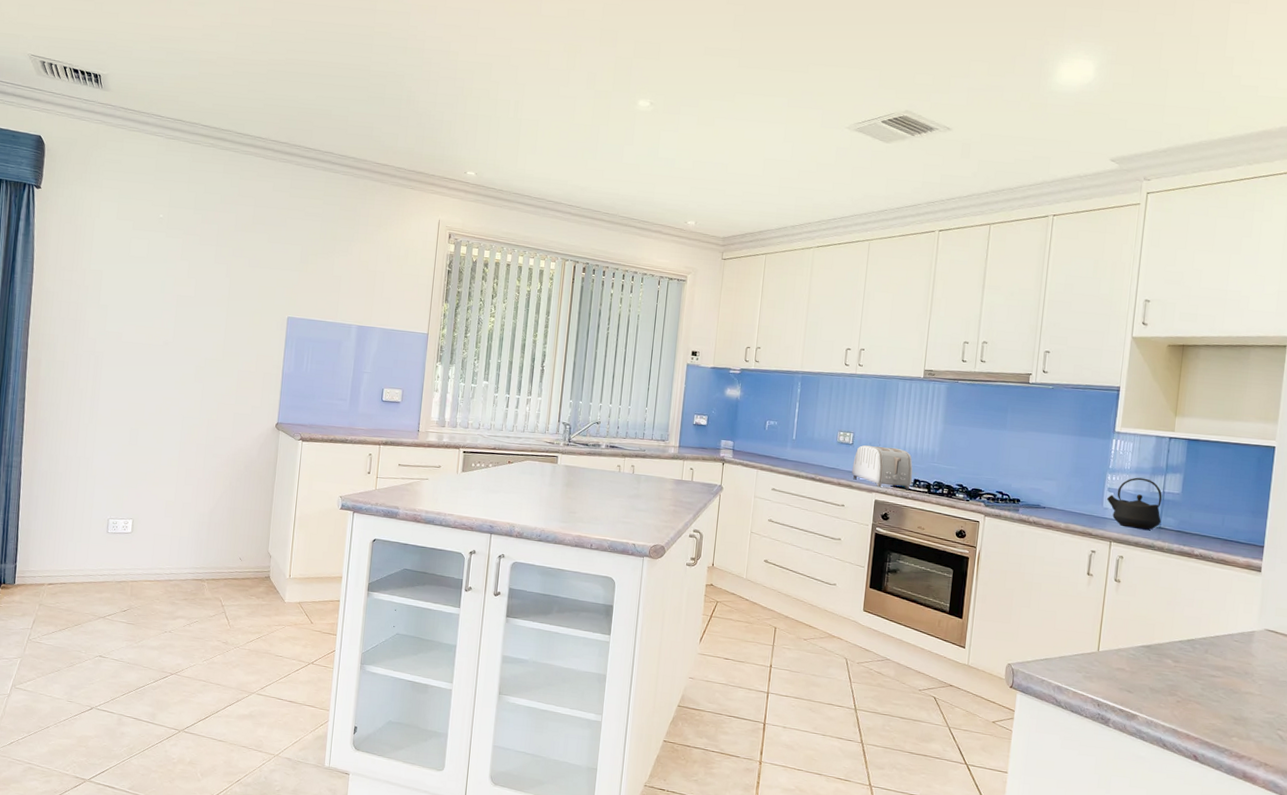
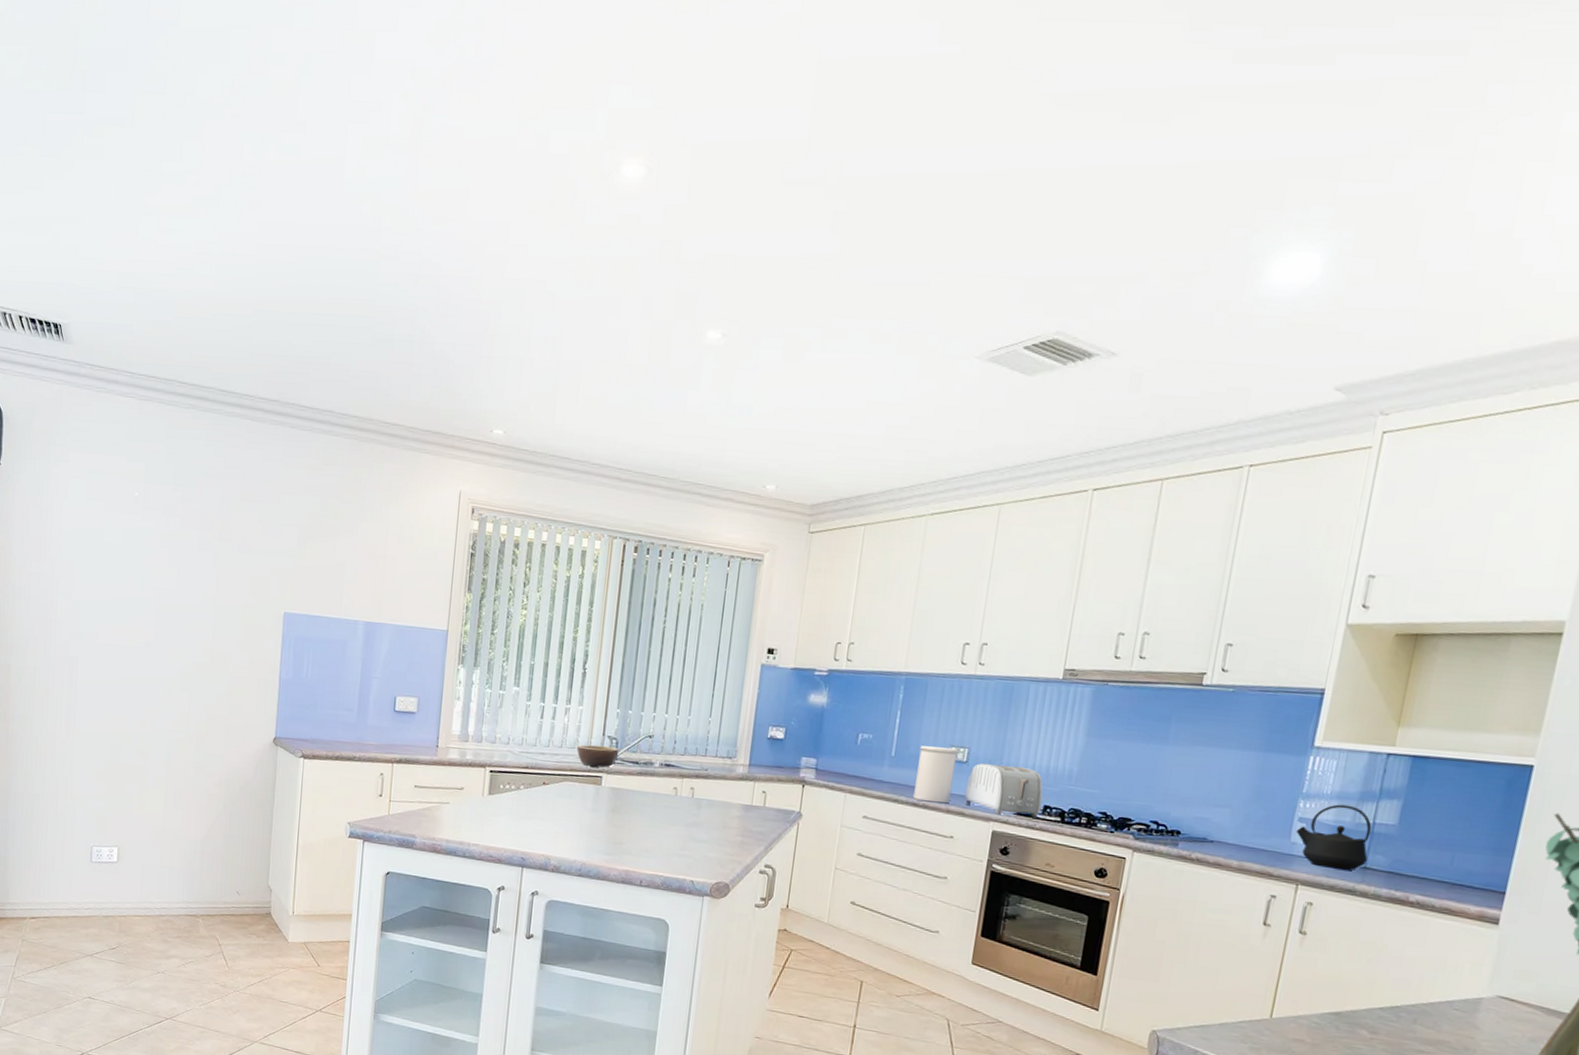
bowl: none [536,429,572,449] -> present [576,744,619,768]
canister: none [811,431,846,478] -> present [913,746,959,804]

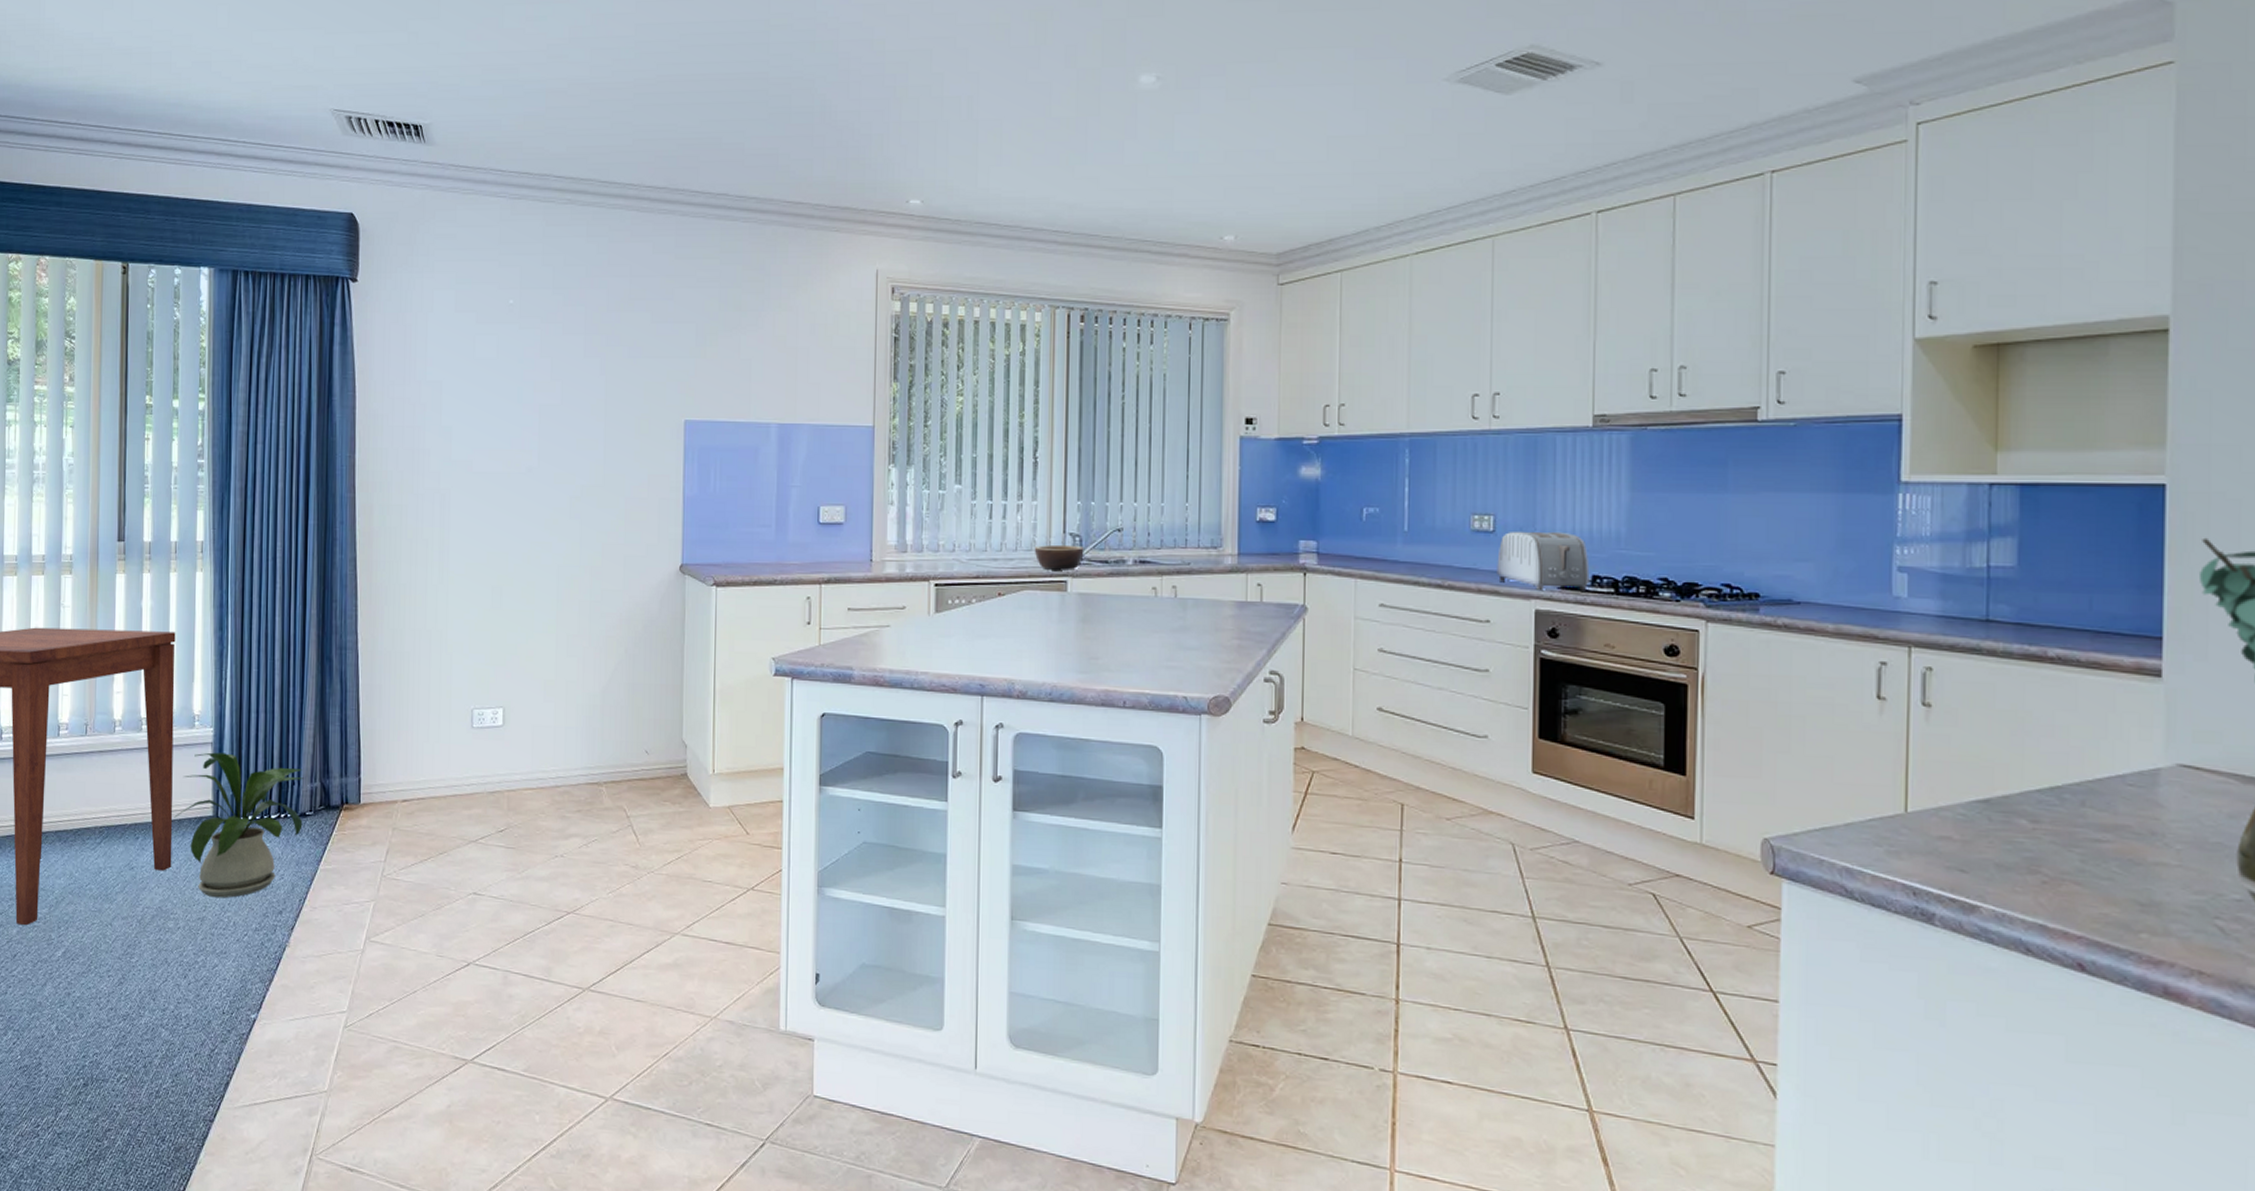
canister: present [913,746,959,804] -> none [1436,516,1483,582]
kettle: present [1295,804,1372,871] -> none [1896,547,1990,625]

